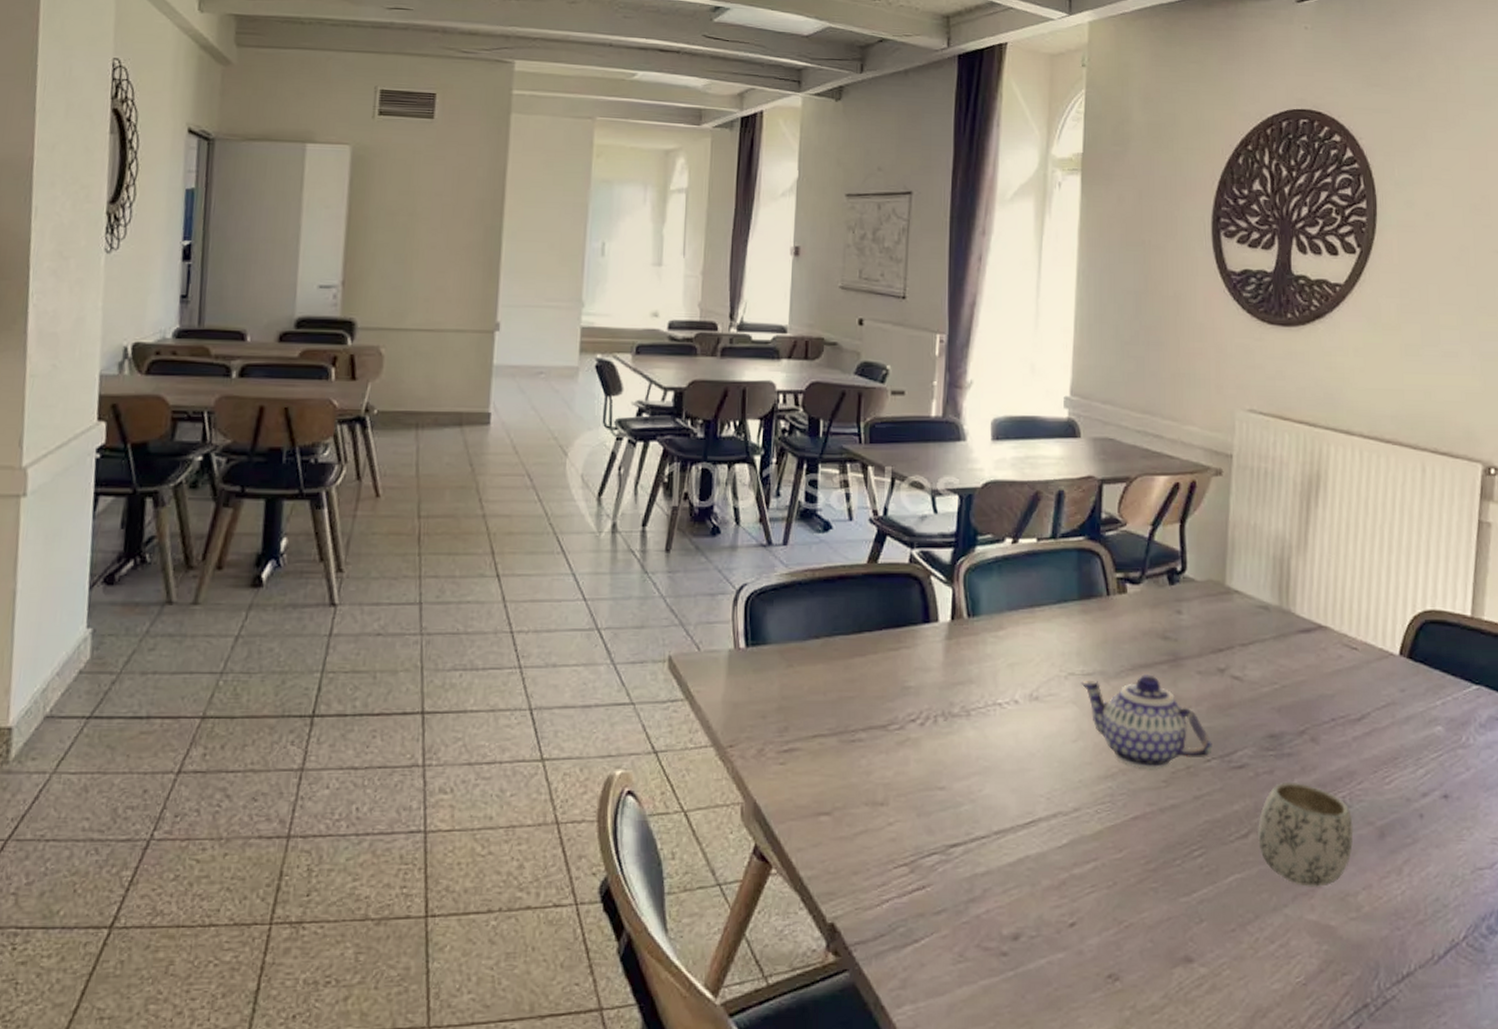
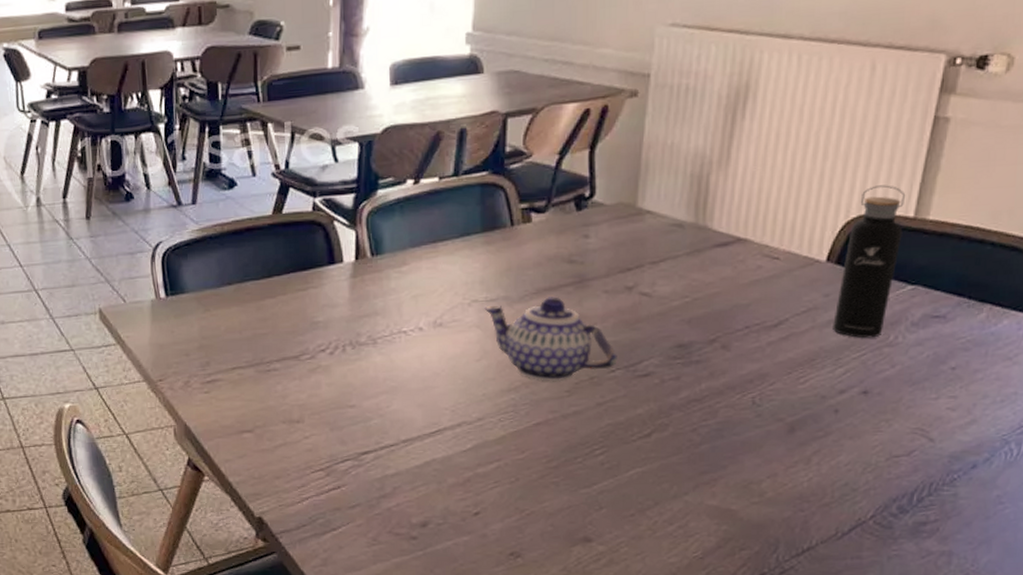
mug: present [1258,781,1354,887] -> none [661,386,762,477]
water bottle: none [1410,582,1463,738] -> present [833,185,906,339]

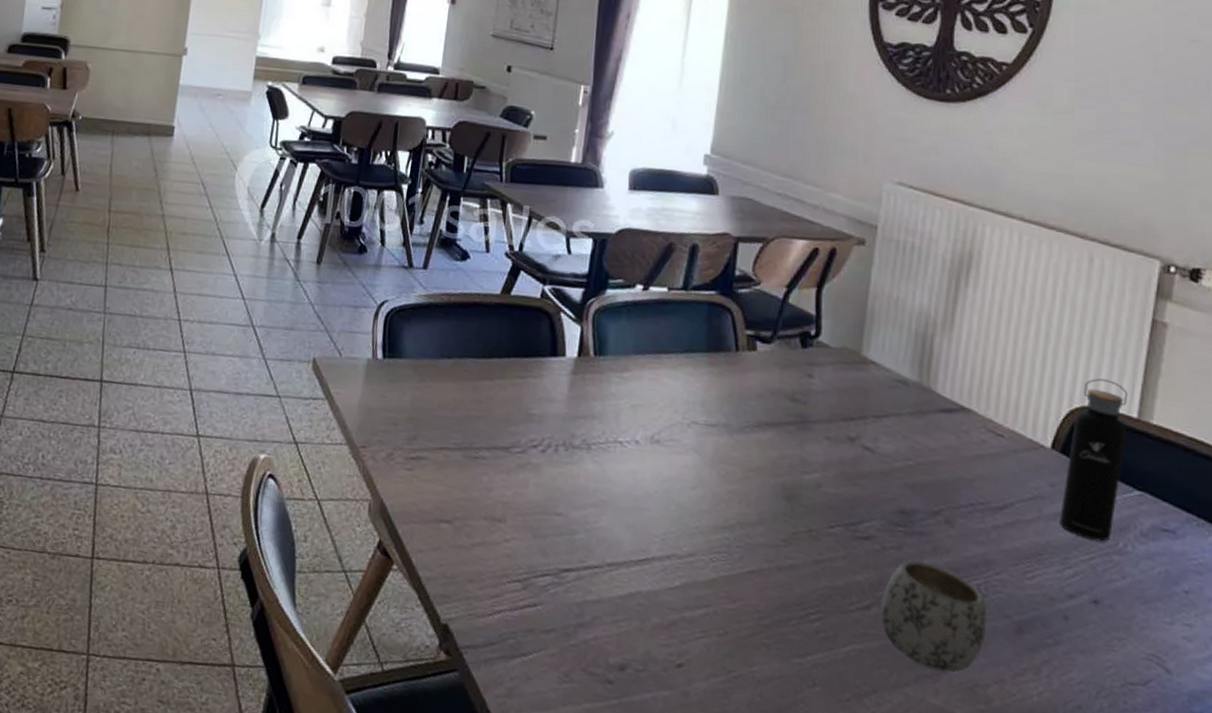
teapot: present [483,296,619,382] -> none [702,430,839,528]
mug: none [661,386,762,477] -> present [881,560,987,674]

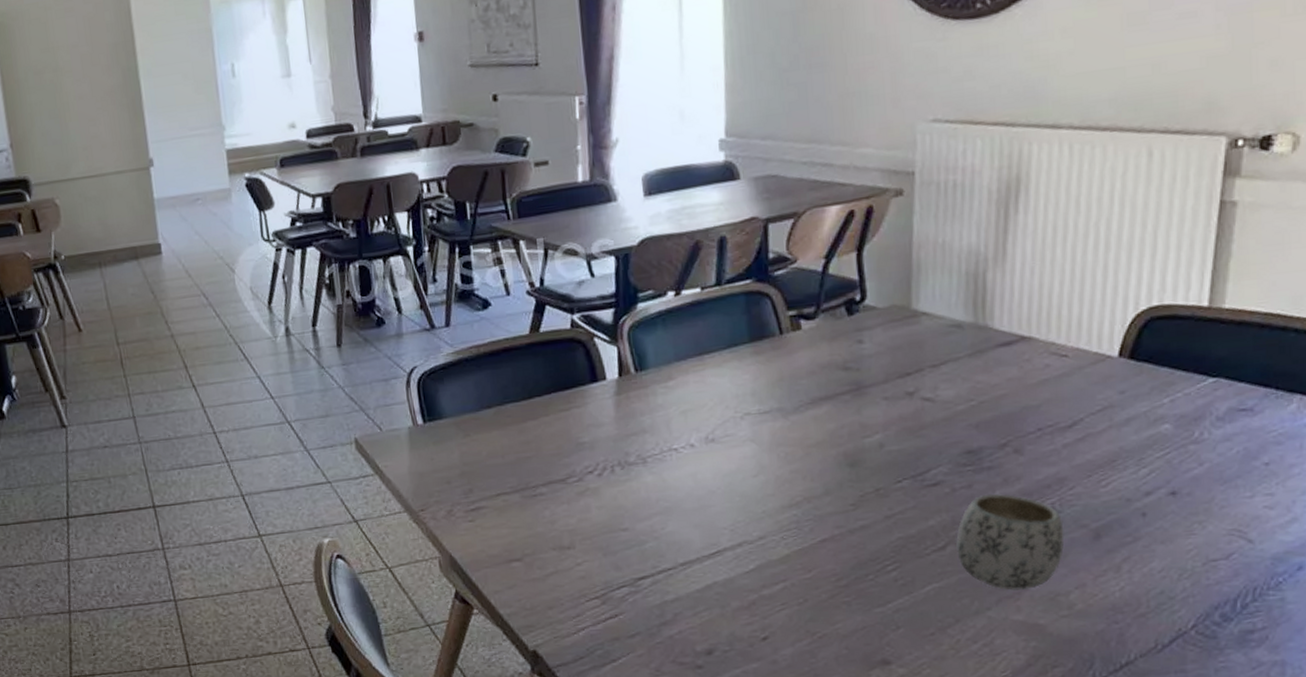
water bottle: present [1060,378,1128,542] -> none [1132,274,1198,436]

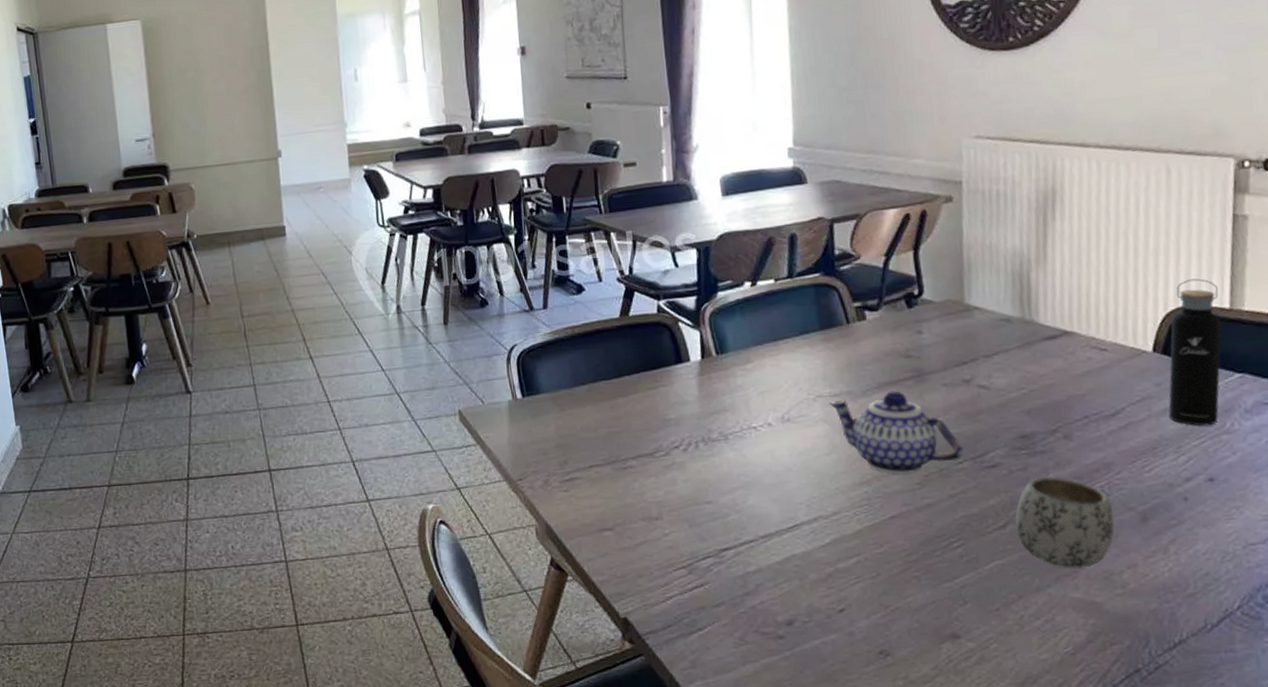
teapot: none [756,406,905,496] -> present [828,390,965,475]
water bottle: none [1132,274,1198,436] -> present [1168,278,1222,426]

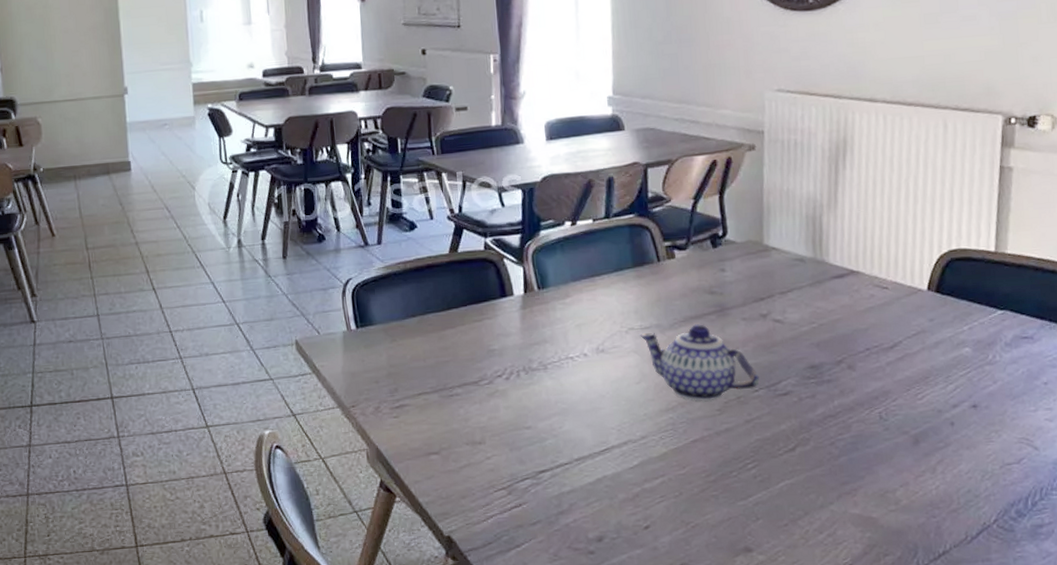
mug: present [1015,476,1115,569] -> none [803,403,890,488]
water bottle: present [1168,278,1222,426] -> none [939,224,988,358]

